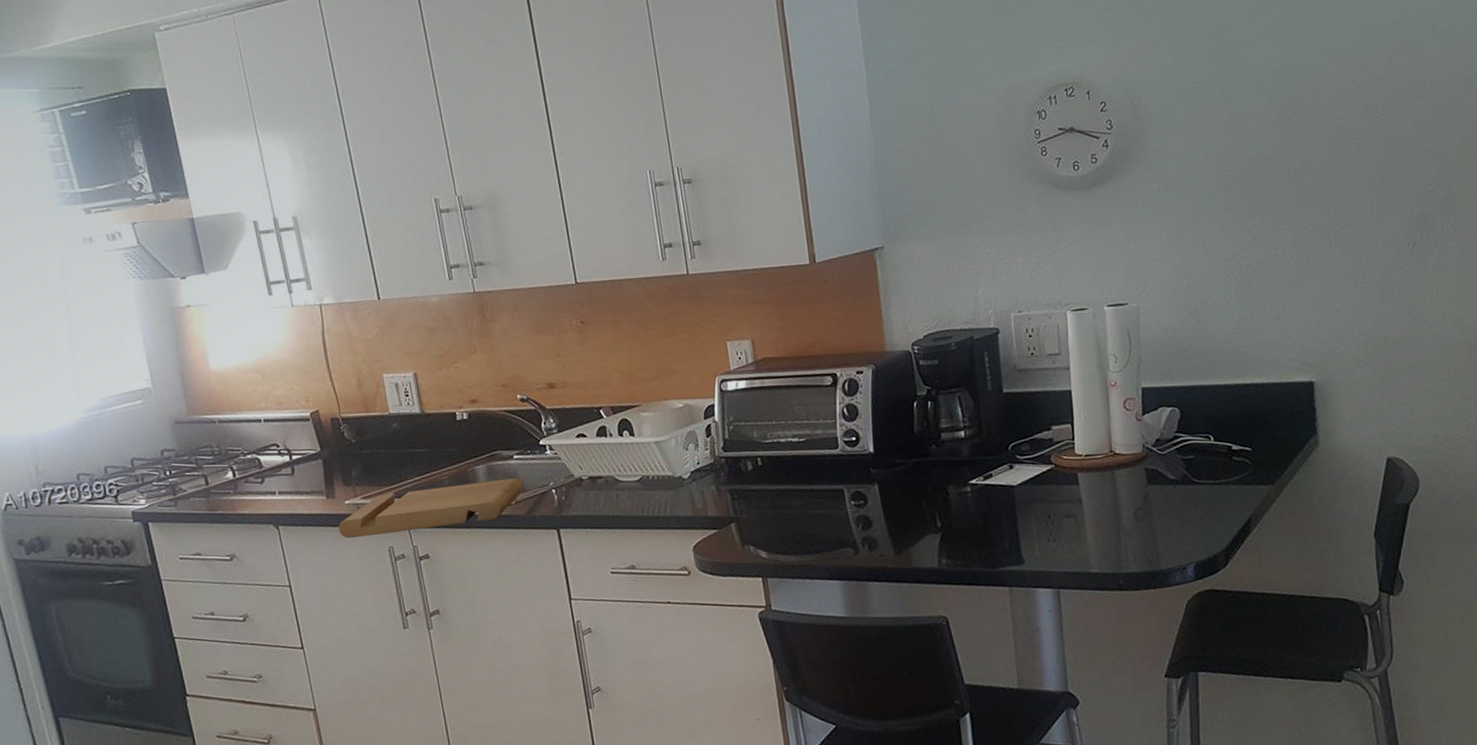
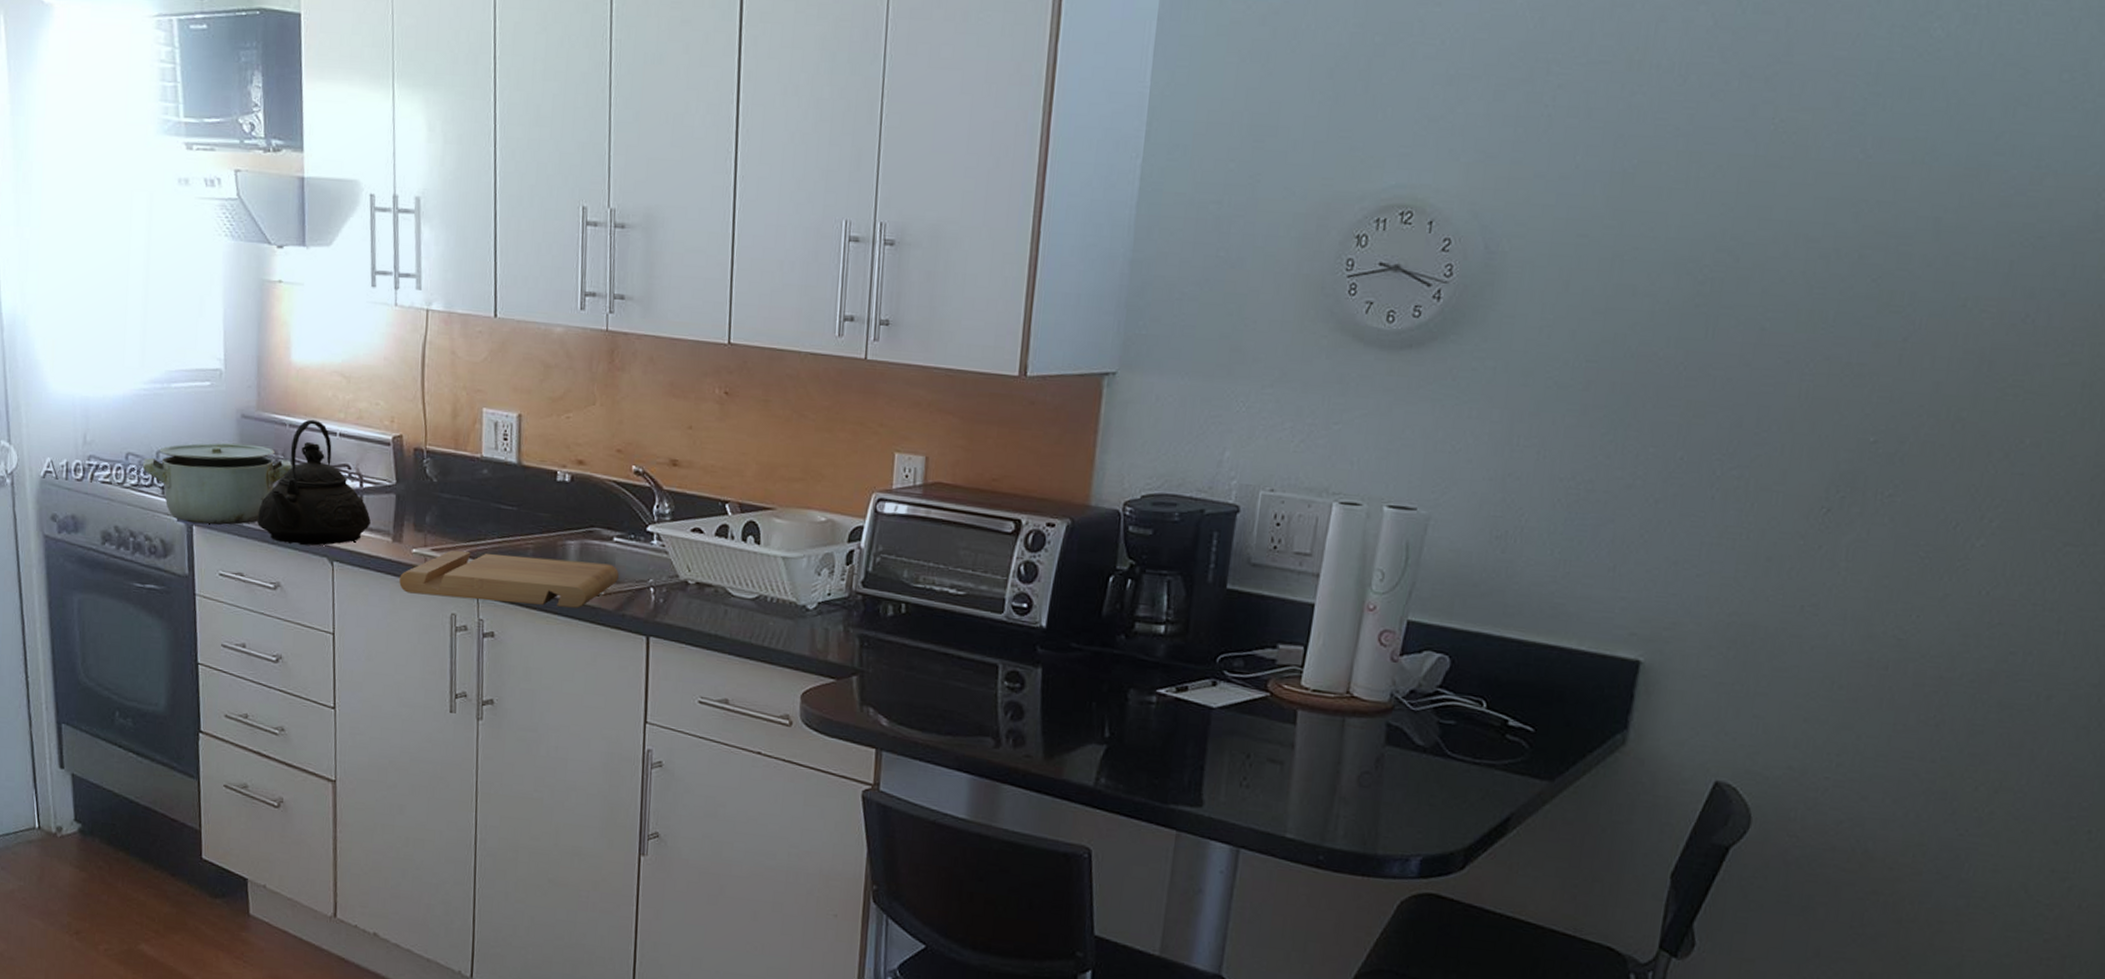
saucepan: none [93,444,228,521] -> present [142,442,293,525]
teakettle: none [204,413,305,520] -> present [257,419,371,546]

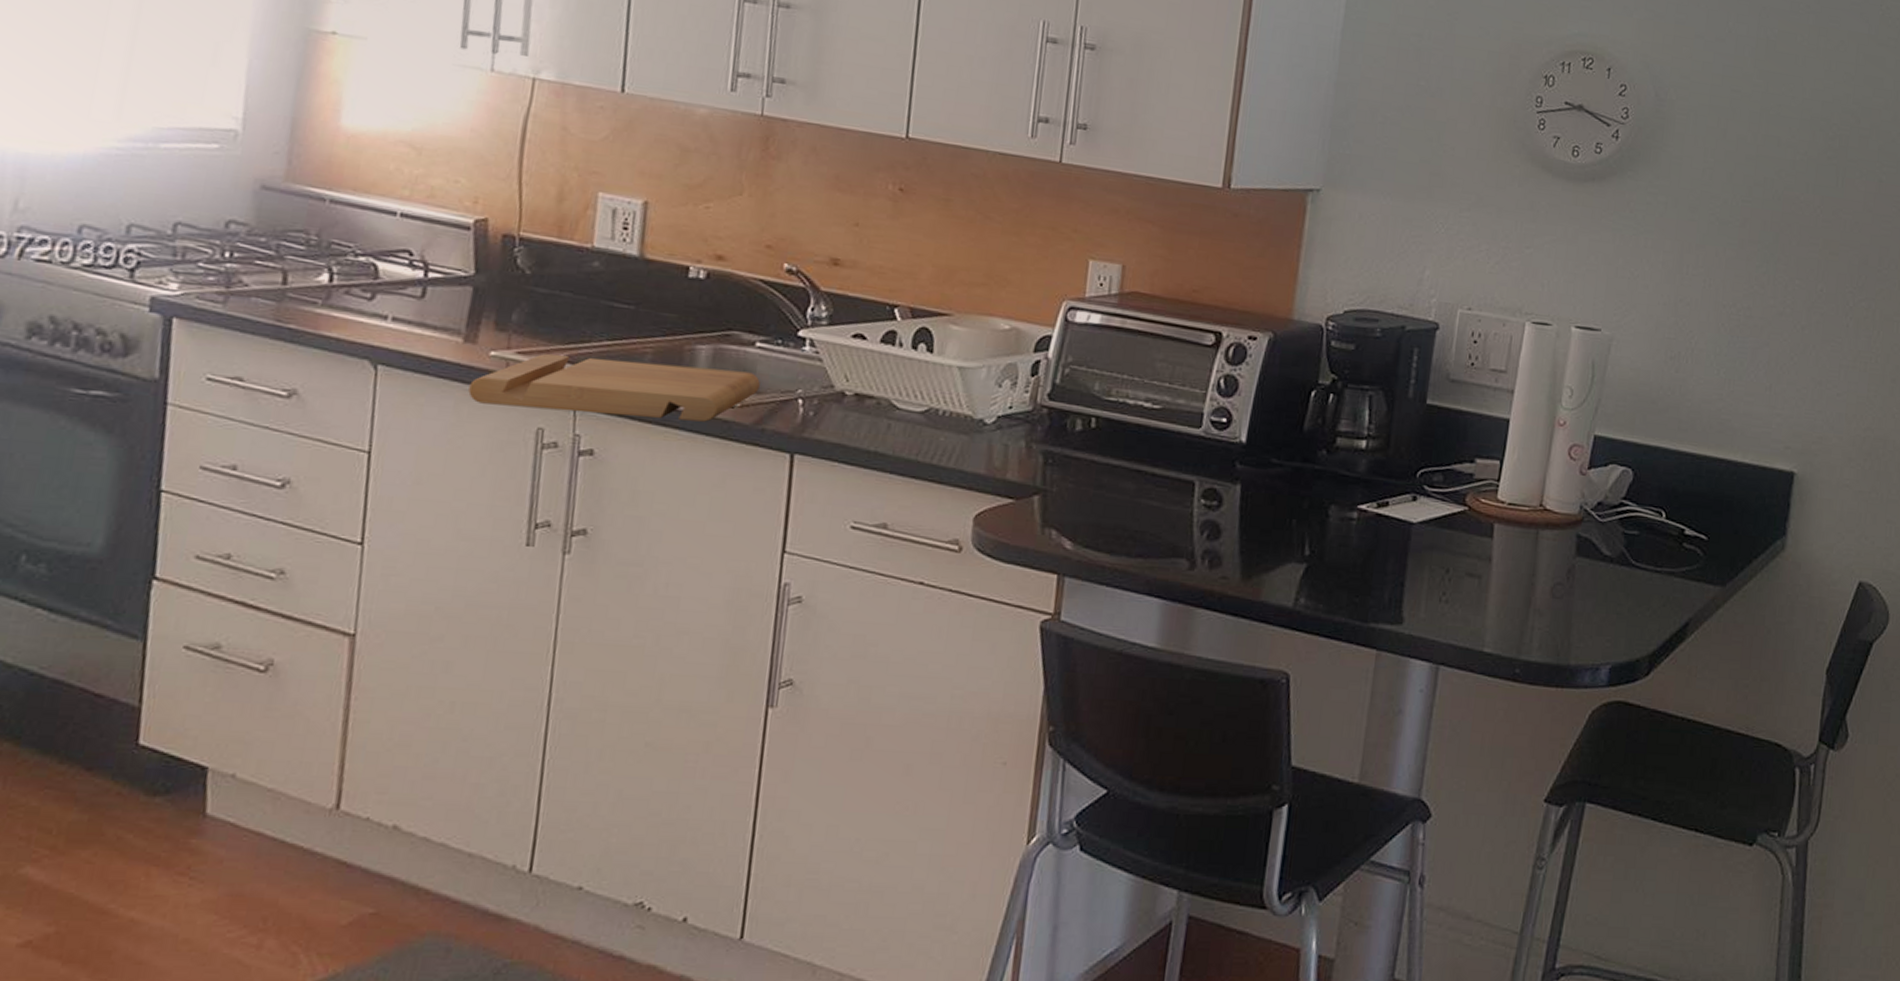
saucepan: present [142,442,293,525] -> none [102,217,331,318]
teakettle: present [257,419,371,546] -> none [271,195,435,346]

